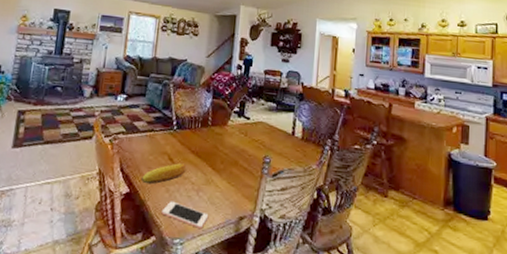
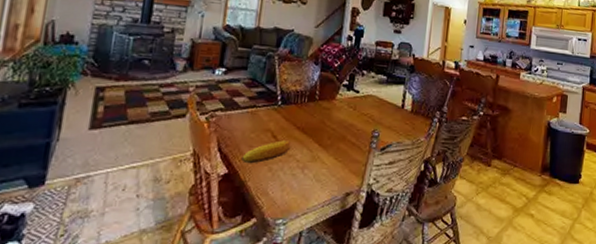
cell phone: present [161,201,209,228] -> none [263,180,314,207]

